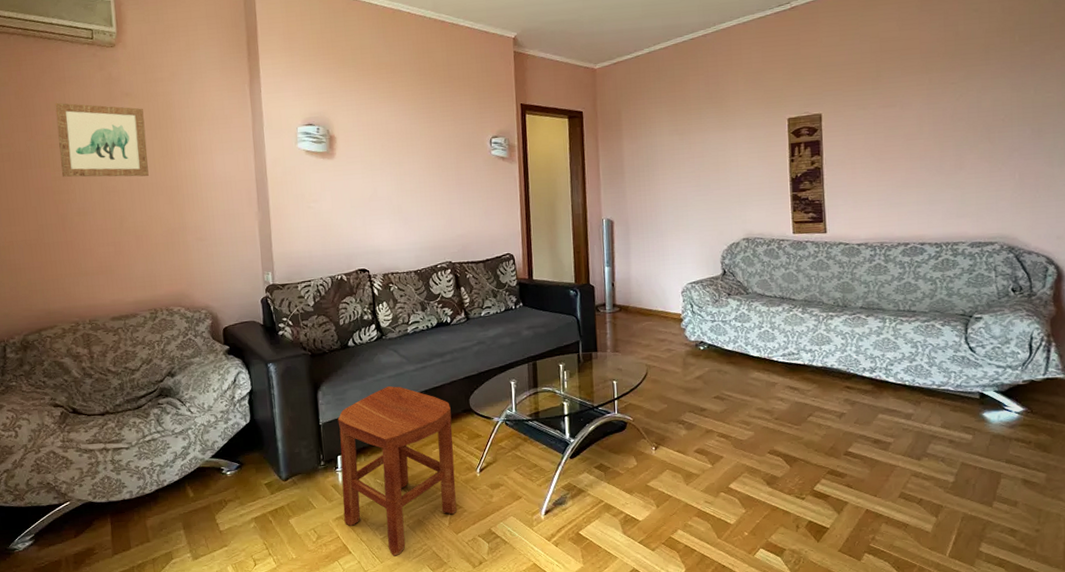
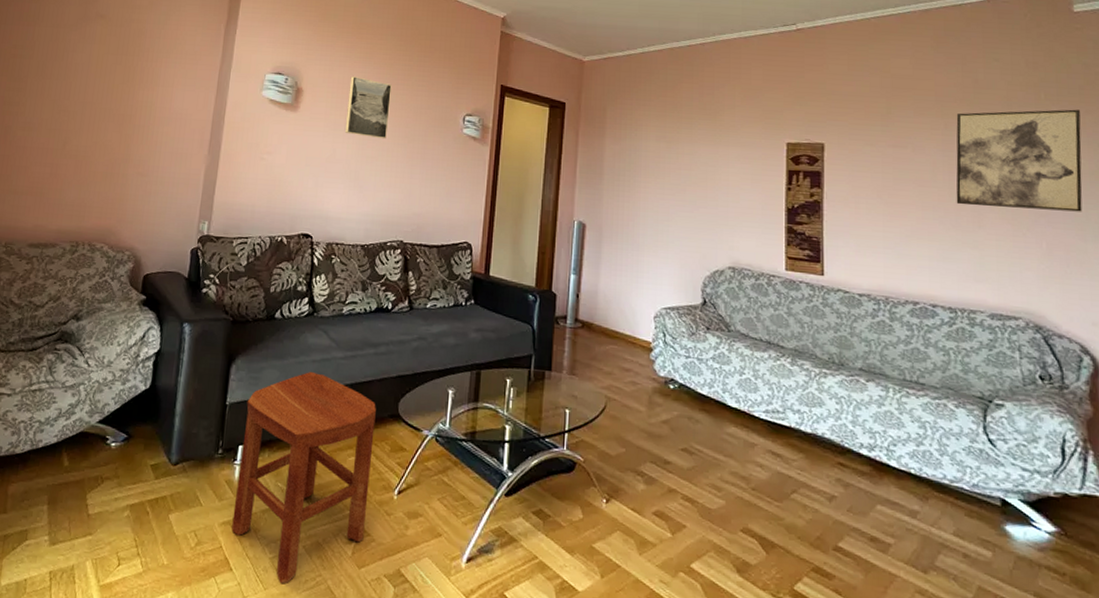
wall art: present [55,102,149,177] -> none [16,14,114,101]
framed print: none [378,116,421,172] -> present [344,76,392,139]
wall art: none [939,47,1051,151] -> present [956,109,1083,212]

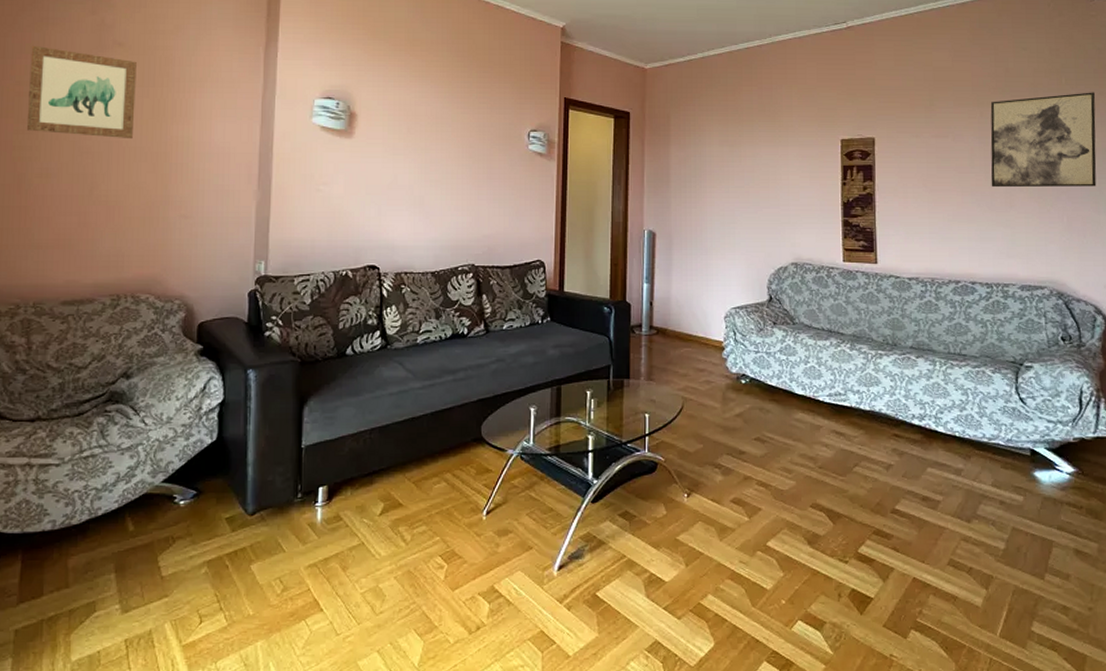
wall art: none [16,14,114,101] -> present [26,45,137,140]
stool: present [231,372,376,584] -> none [319,405,459,617]
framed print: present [344,76,392,139] -> none [405,97,451,161]

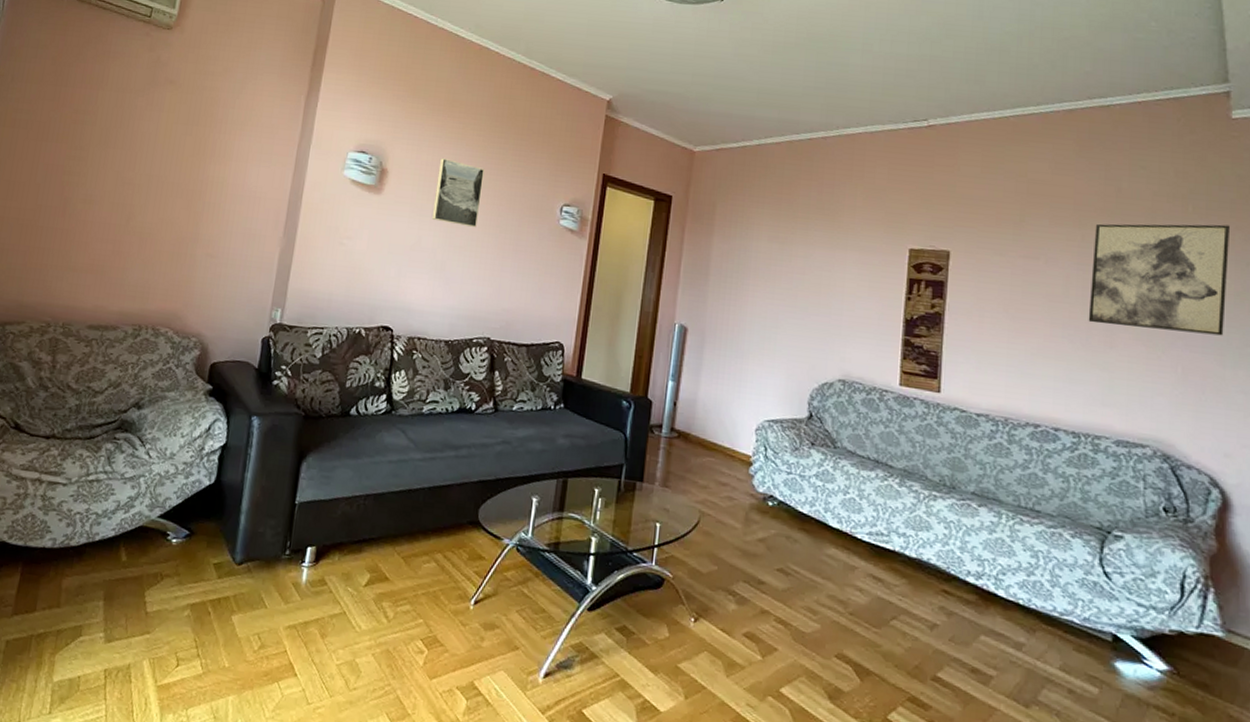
wall art: present [26,45,137,140] -> none [77,76,185,175]
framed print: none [405,97,451,161] -> present [431,158,484,228]

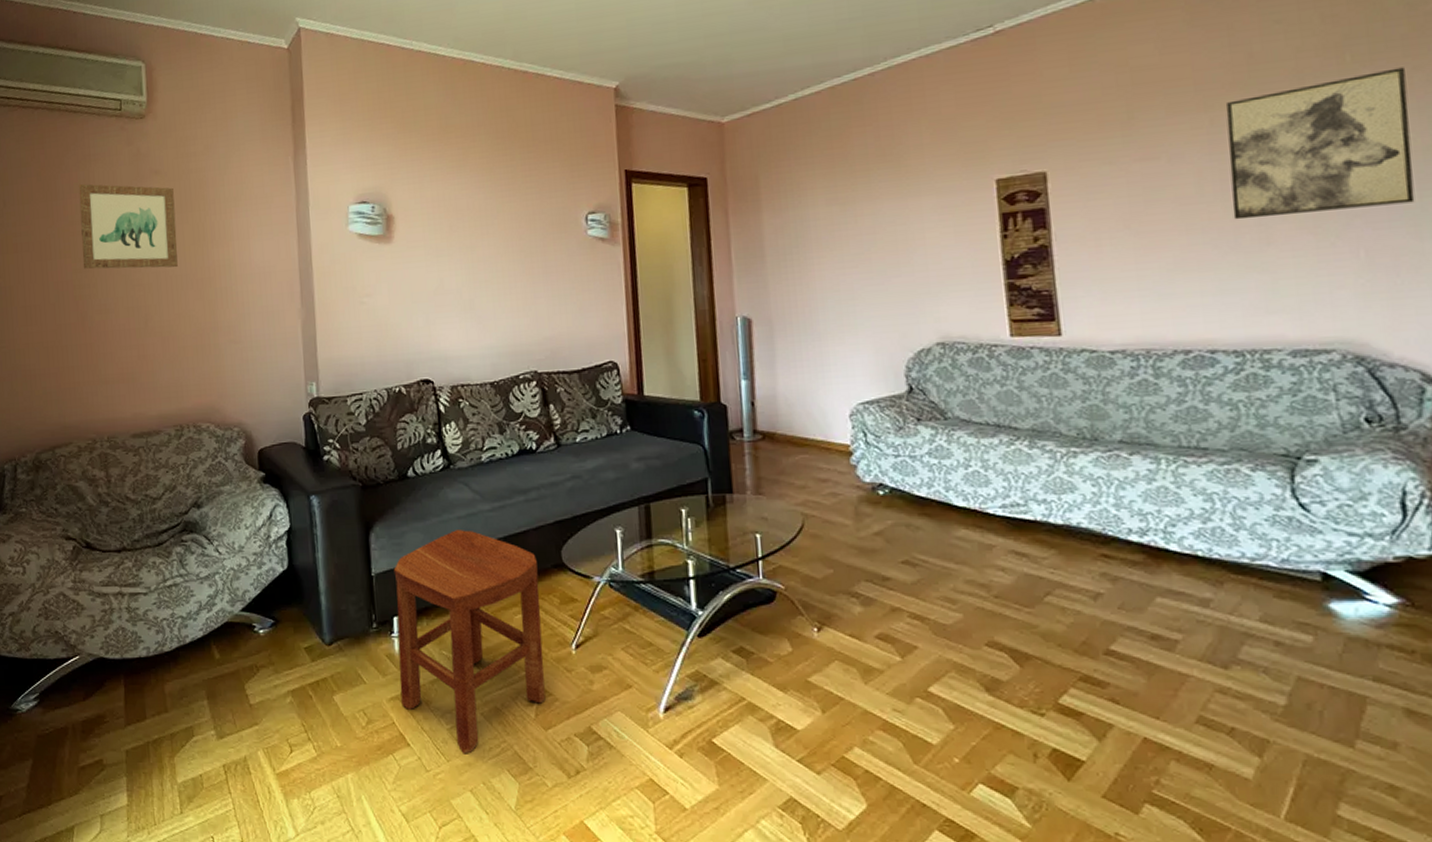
wall art: none [77,76,185,175] -> present [78,183,178,269]
stool: none [297,473,455,692] -> present [393,530,546,754]
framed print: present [431,158,484,228] -> none [445,190,499,259]

